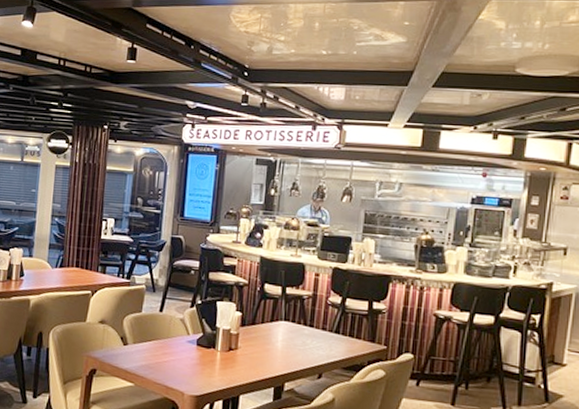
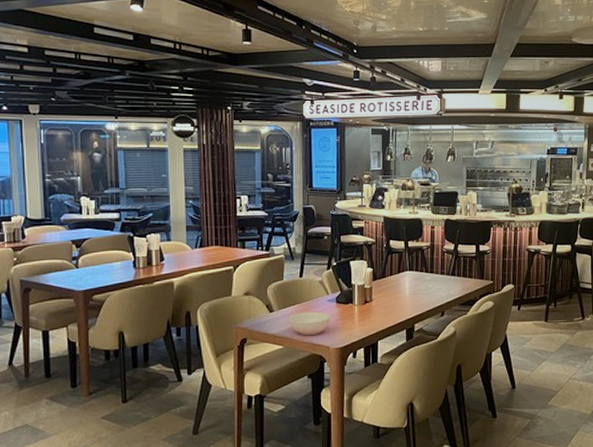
bowl: none [142,350,189,378] -> present [288,311,330,336]

